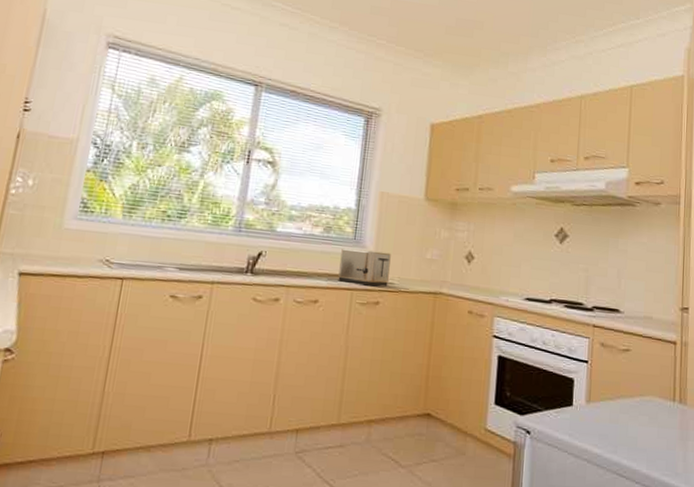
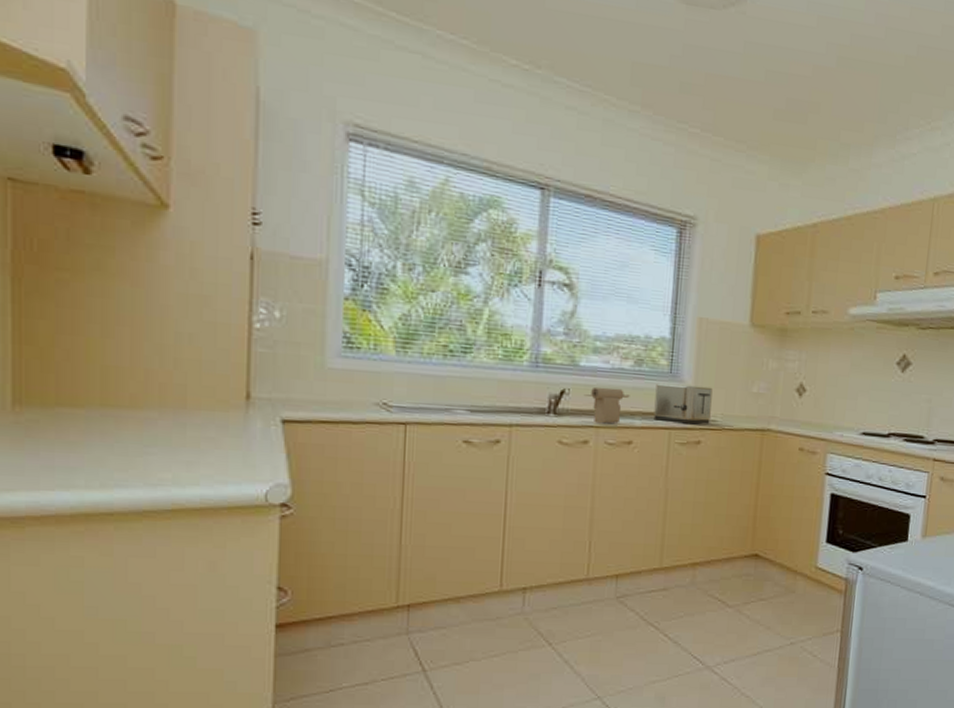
roll-top bag: none [278,250,318,284] -> present [583,386,630,424]

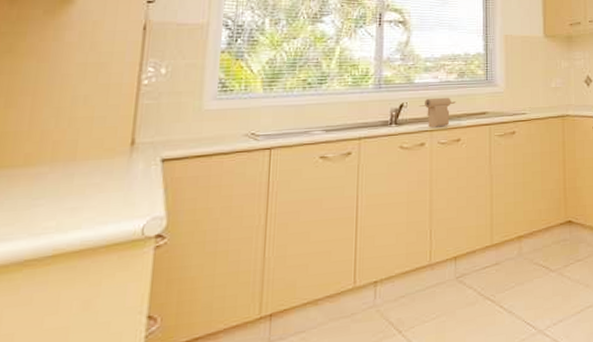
toaster: present [653,382,713,425] -> none [476,87,521,119]

